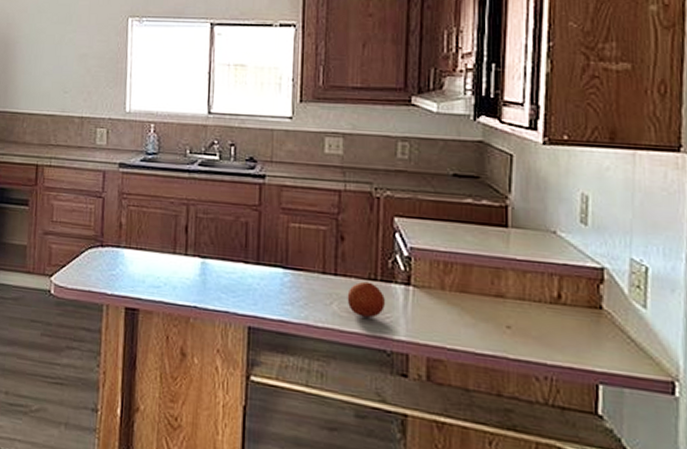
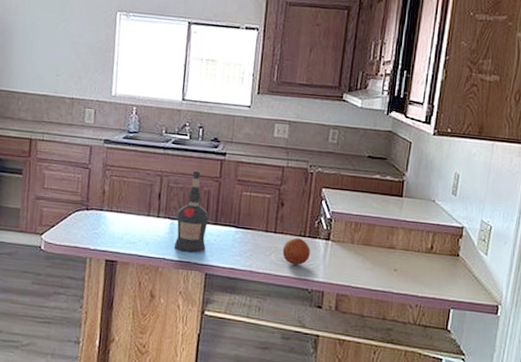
liquor bottle: none [207,197,248,300] -> present [174,170,209,253]

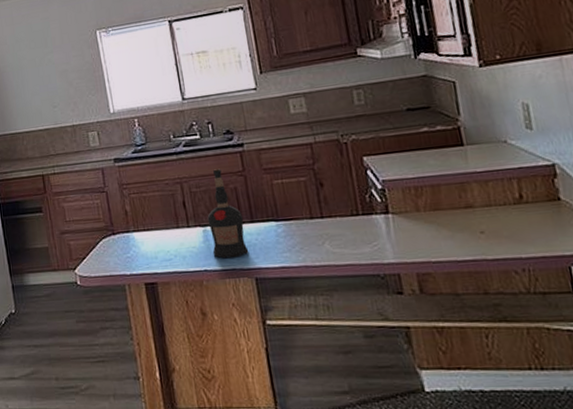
fruit: present [282,237,311,266] -> none [335,218,371,250]

